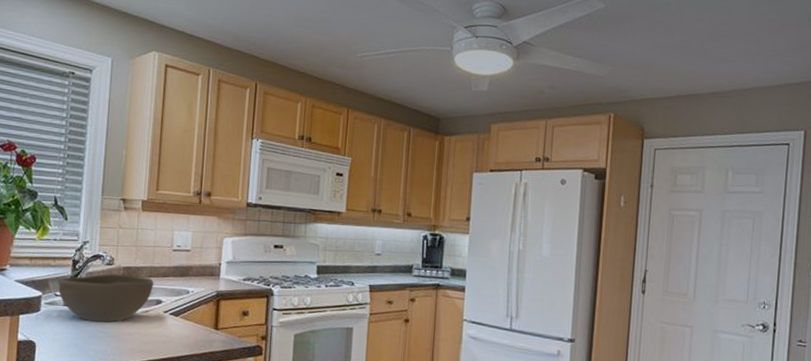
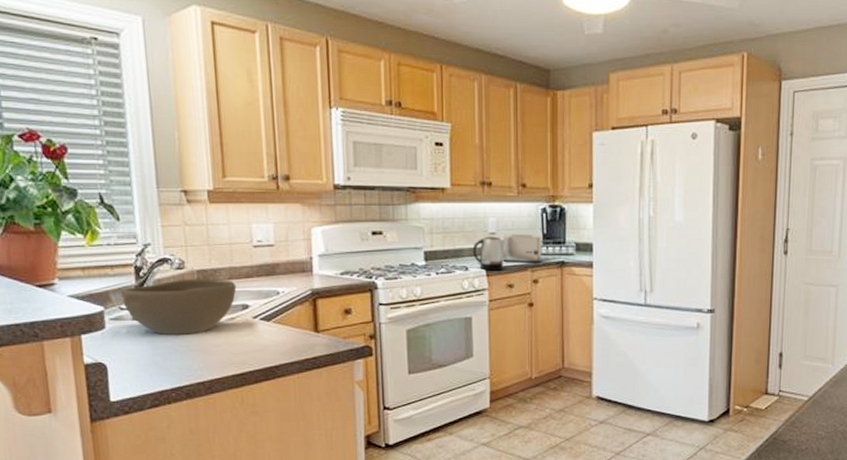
kettle: none [359,256,388,288] -> present [472,236,505,271]
toaster: none [385,255,424,285] -> present [502,233,545,264]

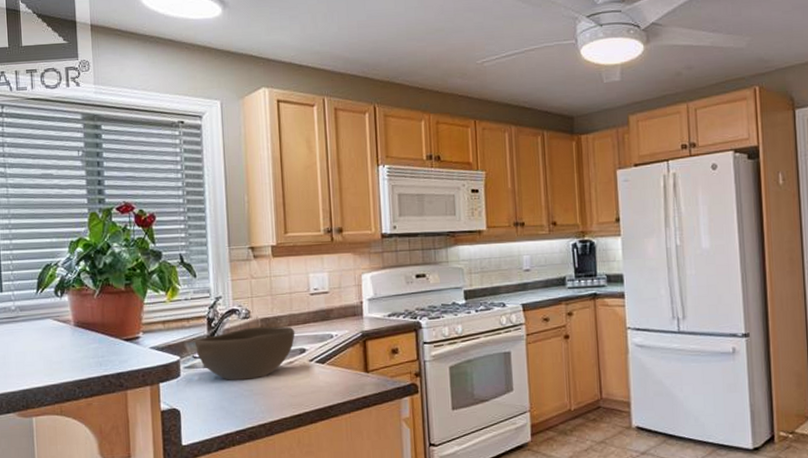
kettle: present [472,236,505,271] -> none [509,272,539,306]
toaster: present [502,233,545,264] -> none [537,268,577,298]

